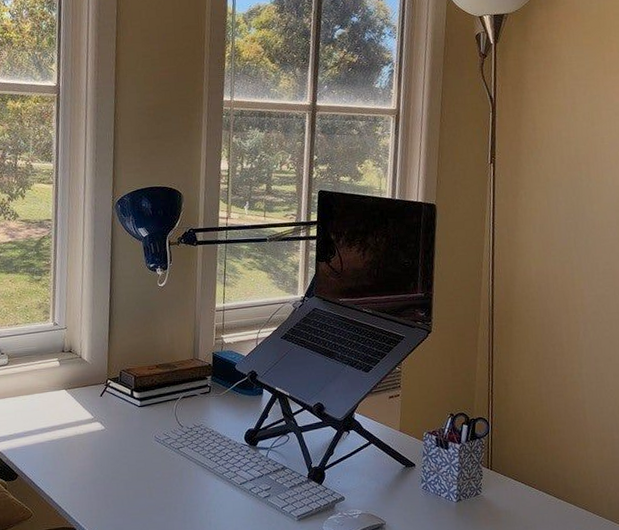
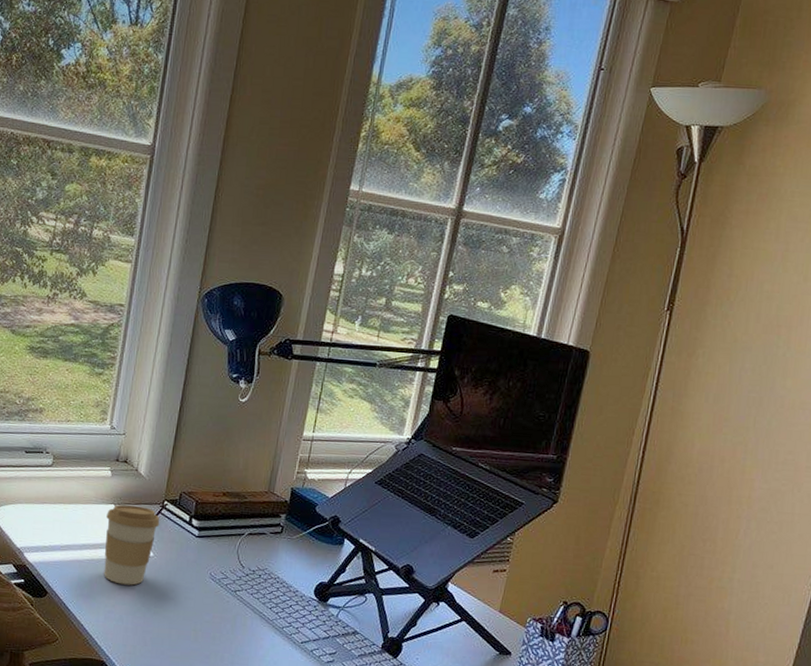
coffee cup: none [60,387,107,458] -> present [104,504,160,586]

